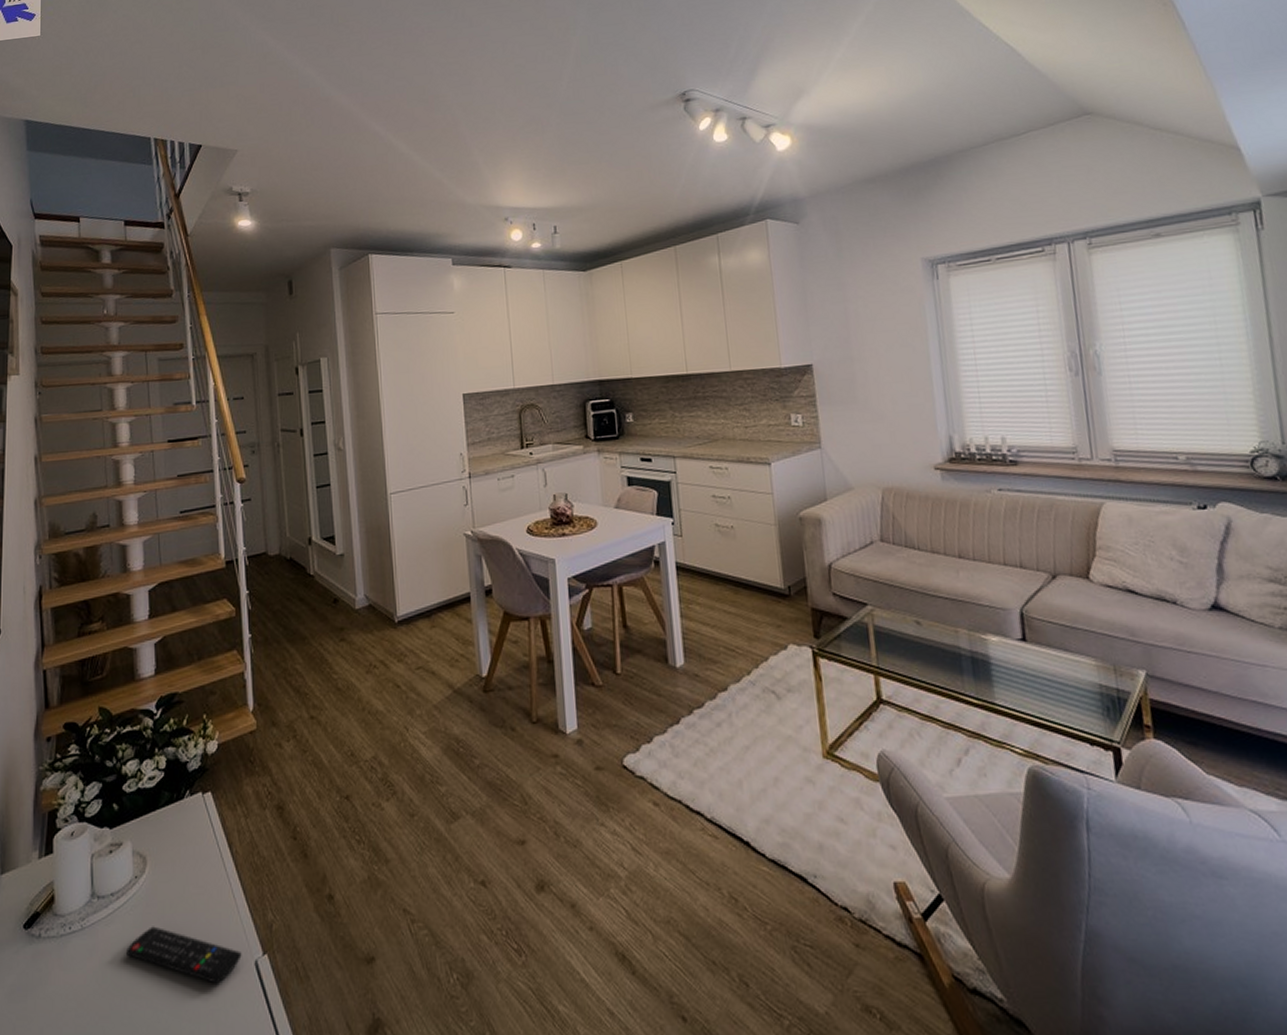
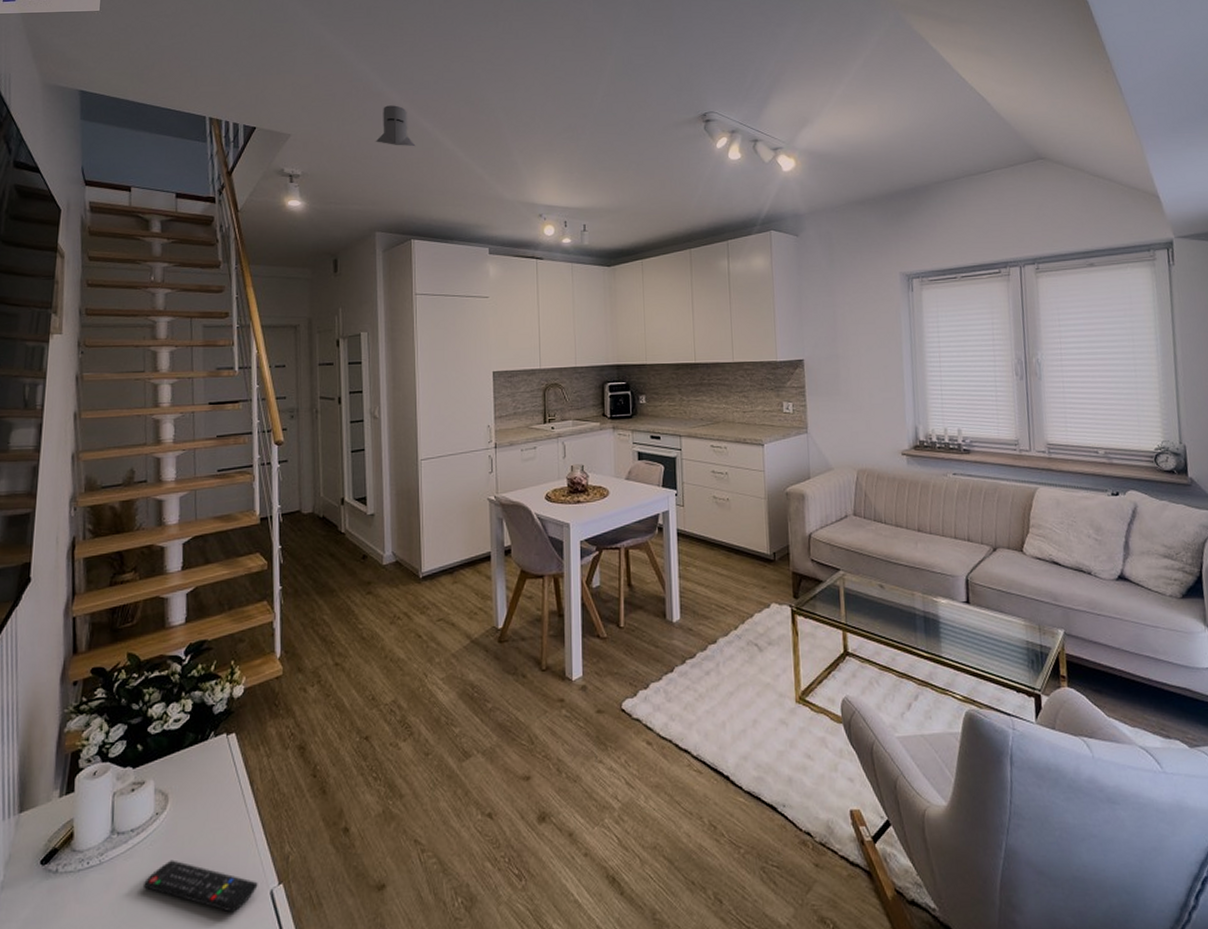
knight helmet: none [325,110,369,154] -> present [375,105,416,147]

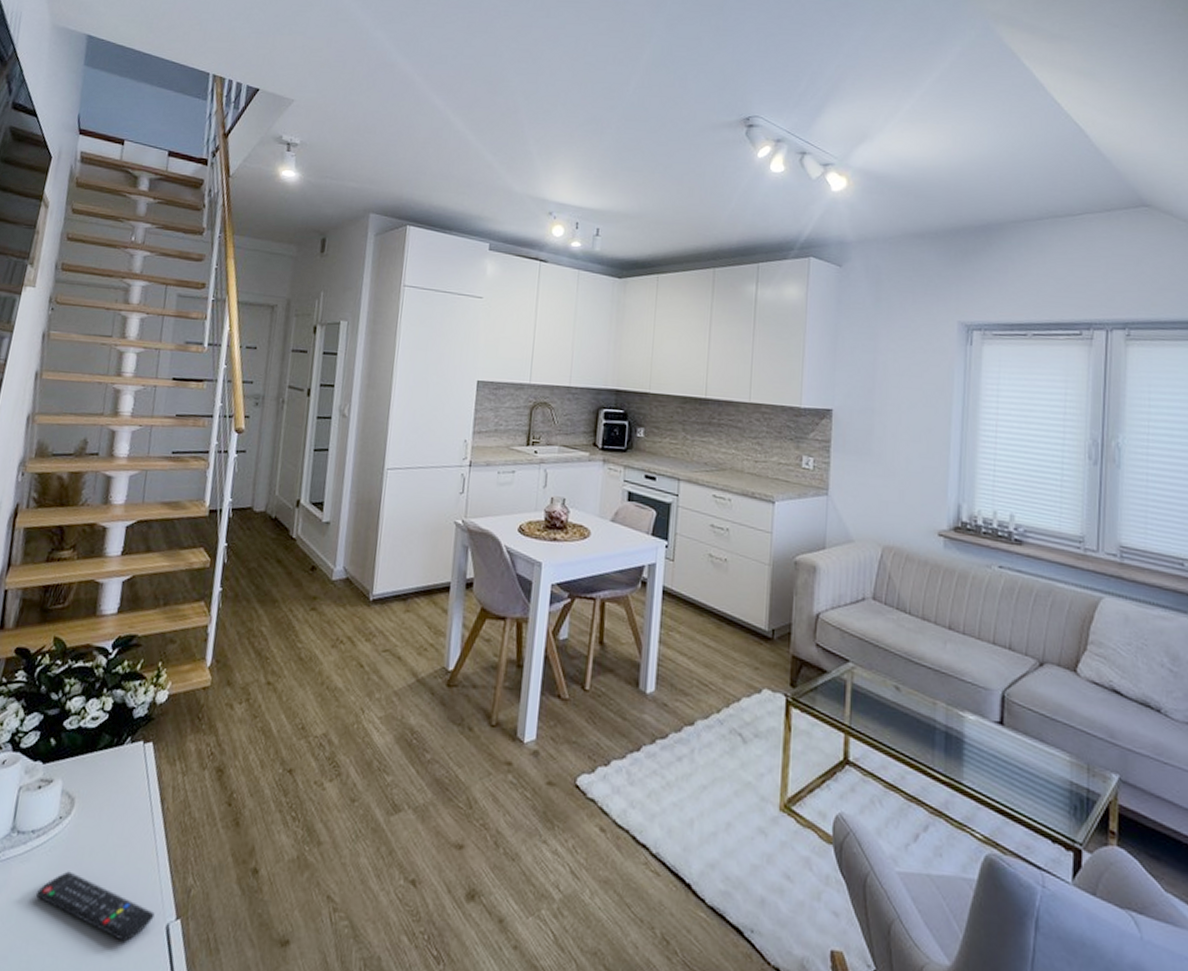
knight helmet: present [375,105,416,147] -> none [381,78,425,125]

